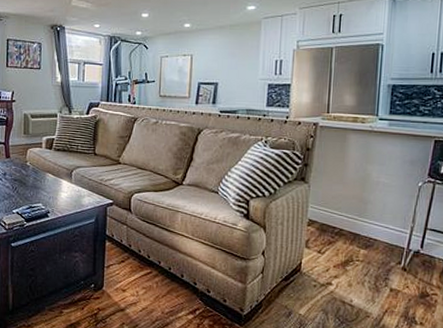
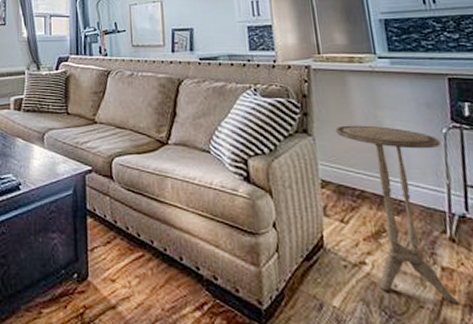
side table: none [329,176,414,316] -> present [335,125,459,305]

